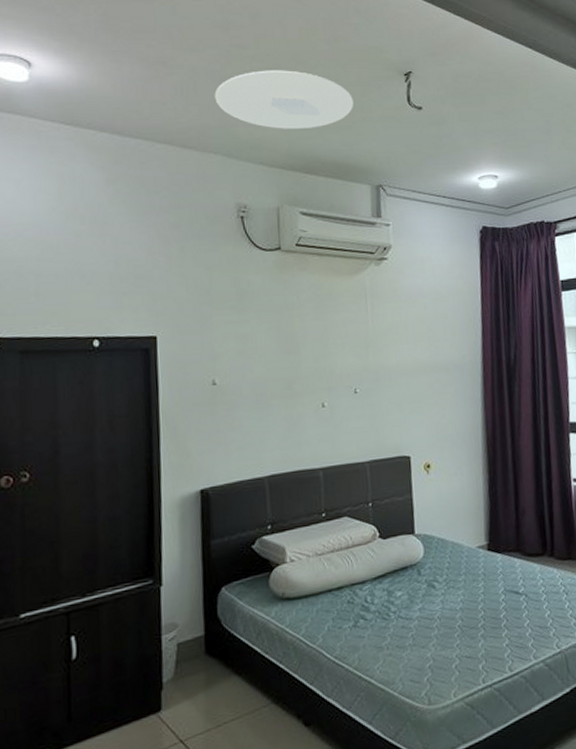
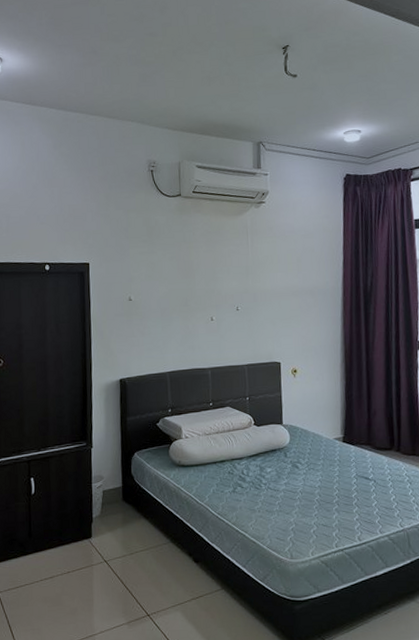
ceiling light: present [214,70,353,129] -> none [132,51,240,100]

